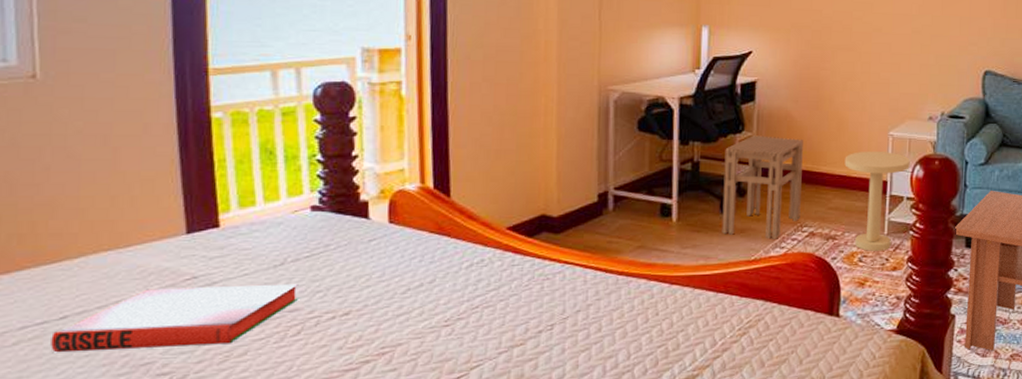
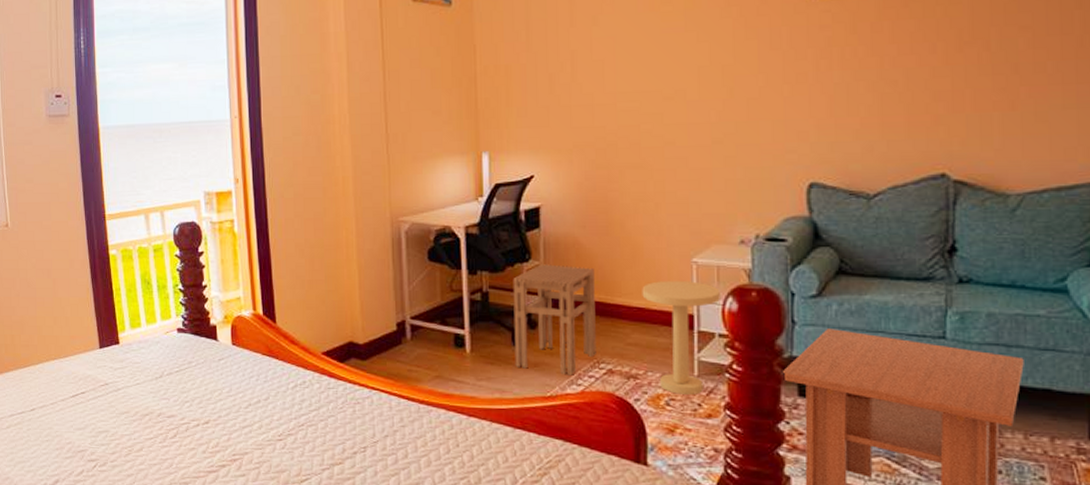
hardback book: present [51,283,298,353] -> none [27,391,173,441]

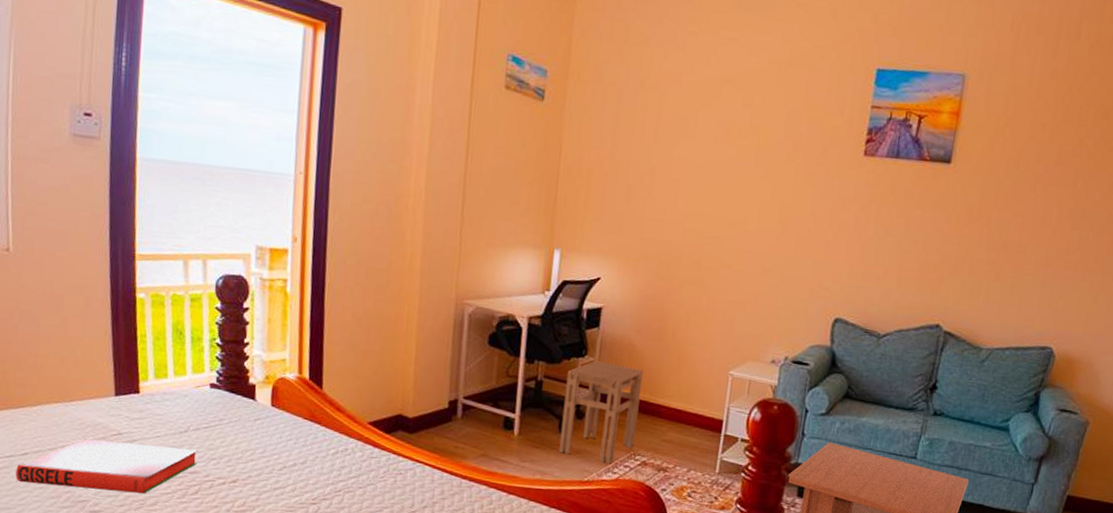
hardback book: none [27,391,173,441] -> present [15,438,198,494]
side table: present [642,281,720,395] -> none [681,387,748,489]

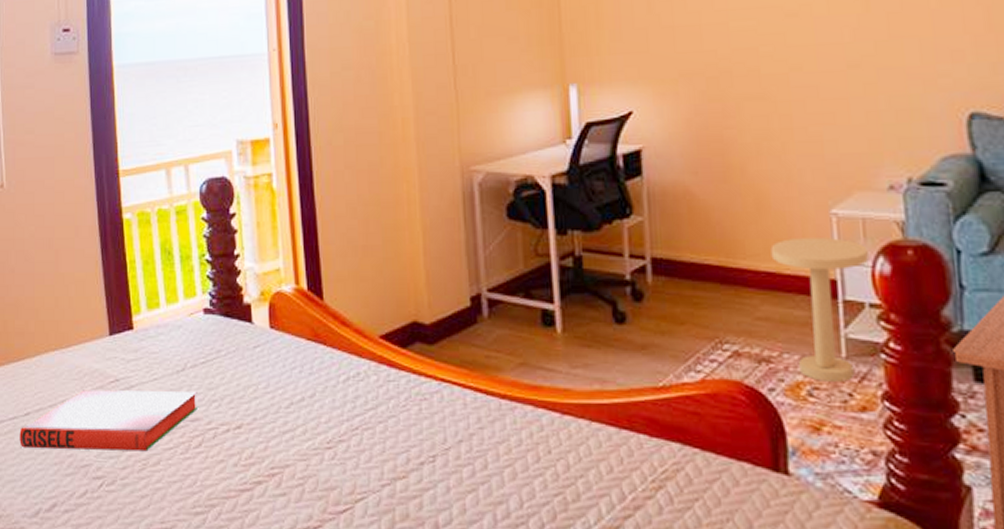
stool: present [558,361,643,464] -> none [611,220,718,360]
side table: none [681,387,748,489] -> present [770,238,869,382]

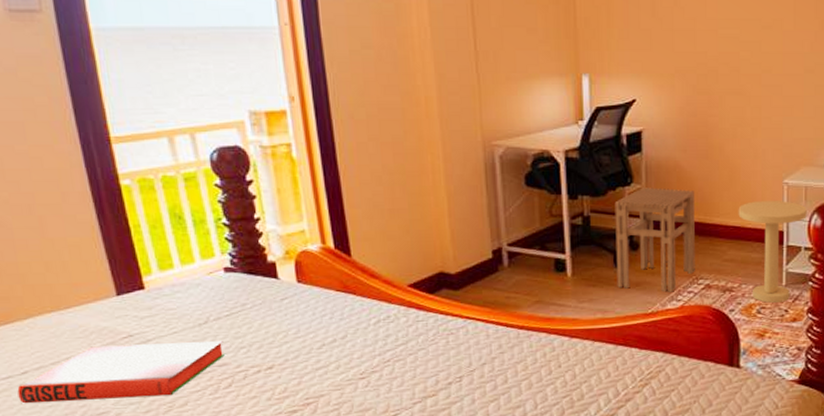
stool: none [611,220,718,360] -> present [614,187,695,293]

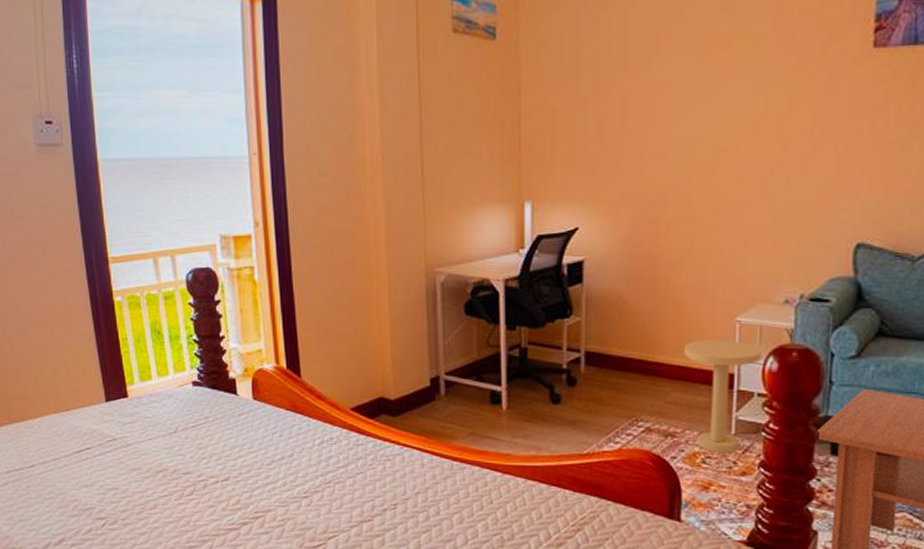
hardback book: present [17,340,225,404] -> none [26,447,189,498]
stool: present [614,187,695,293] -> none [552,320,637,433]

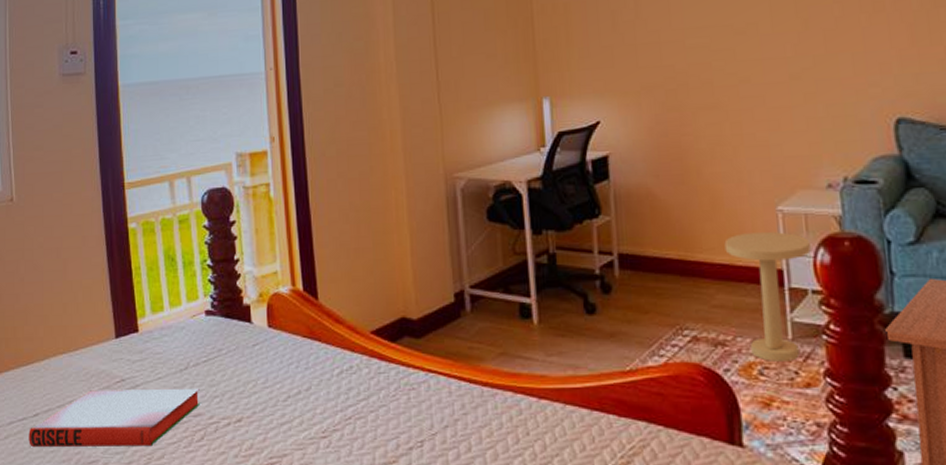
hardback book: none [26,447,189,498] -> present [29,388,200,448]

